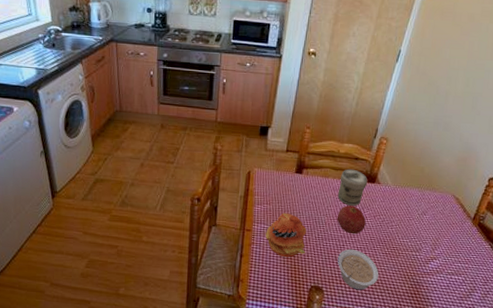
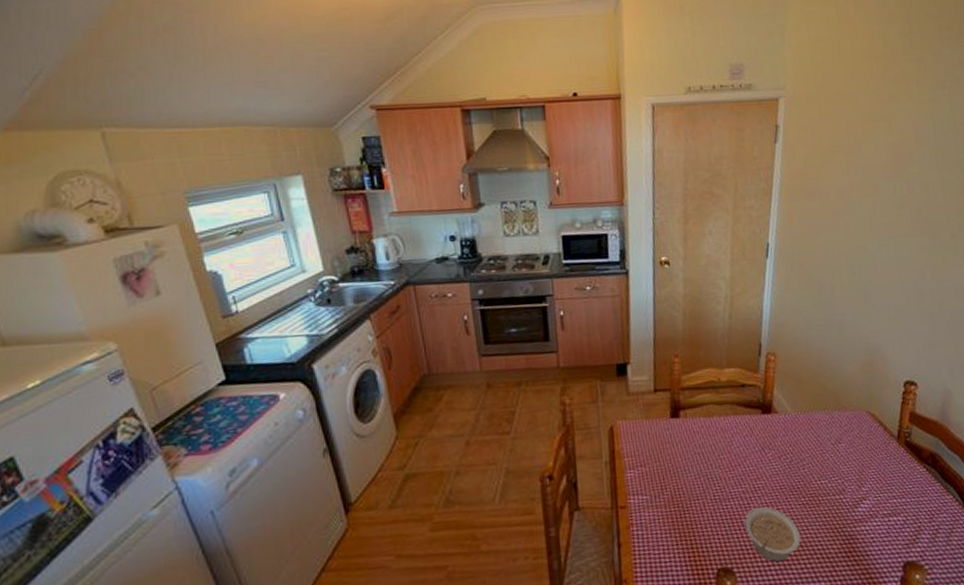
flower: present [266,213,307,258] -> none [646,473,703,536]
jar: present [337,169,368,206] -> none [727,399,763,449]
fruit: present [337,205,366,235] -> none [733,448,771,487]

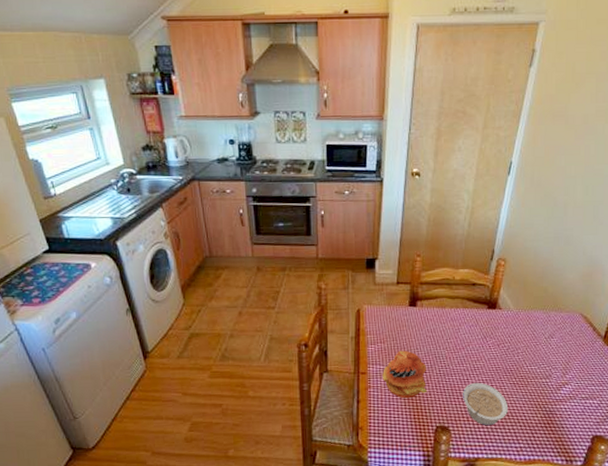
flower: none [646,473,703,536] -> present [382,350,428,399]

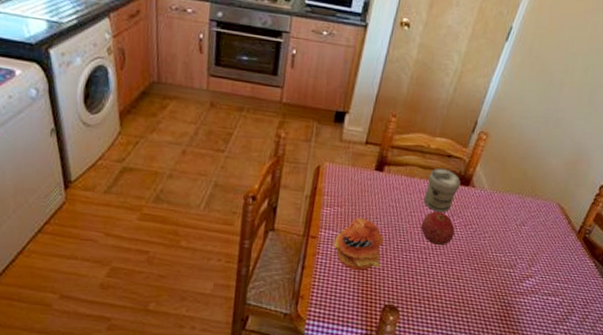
jar: none [456,296,488,336] -> present [423,168,461,213]
fruit: none [458,336,489,367] -> present [420,211,455,246]
legume: present [463,382,509,426] -> none [418,262,466,312]

